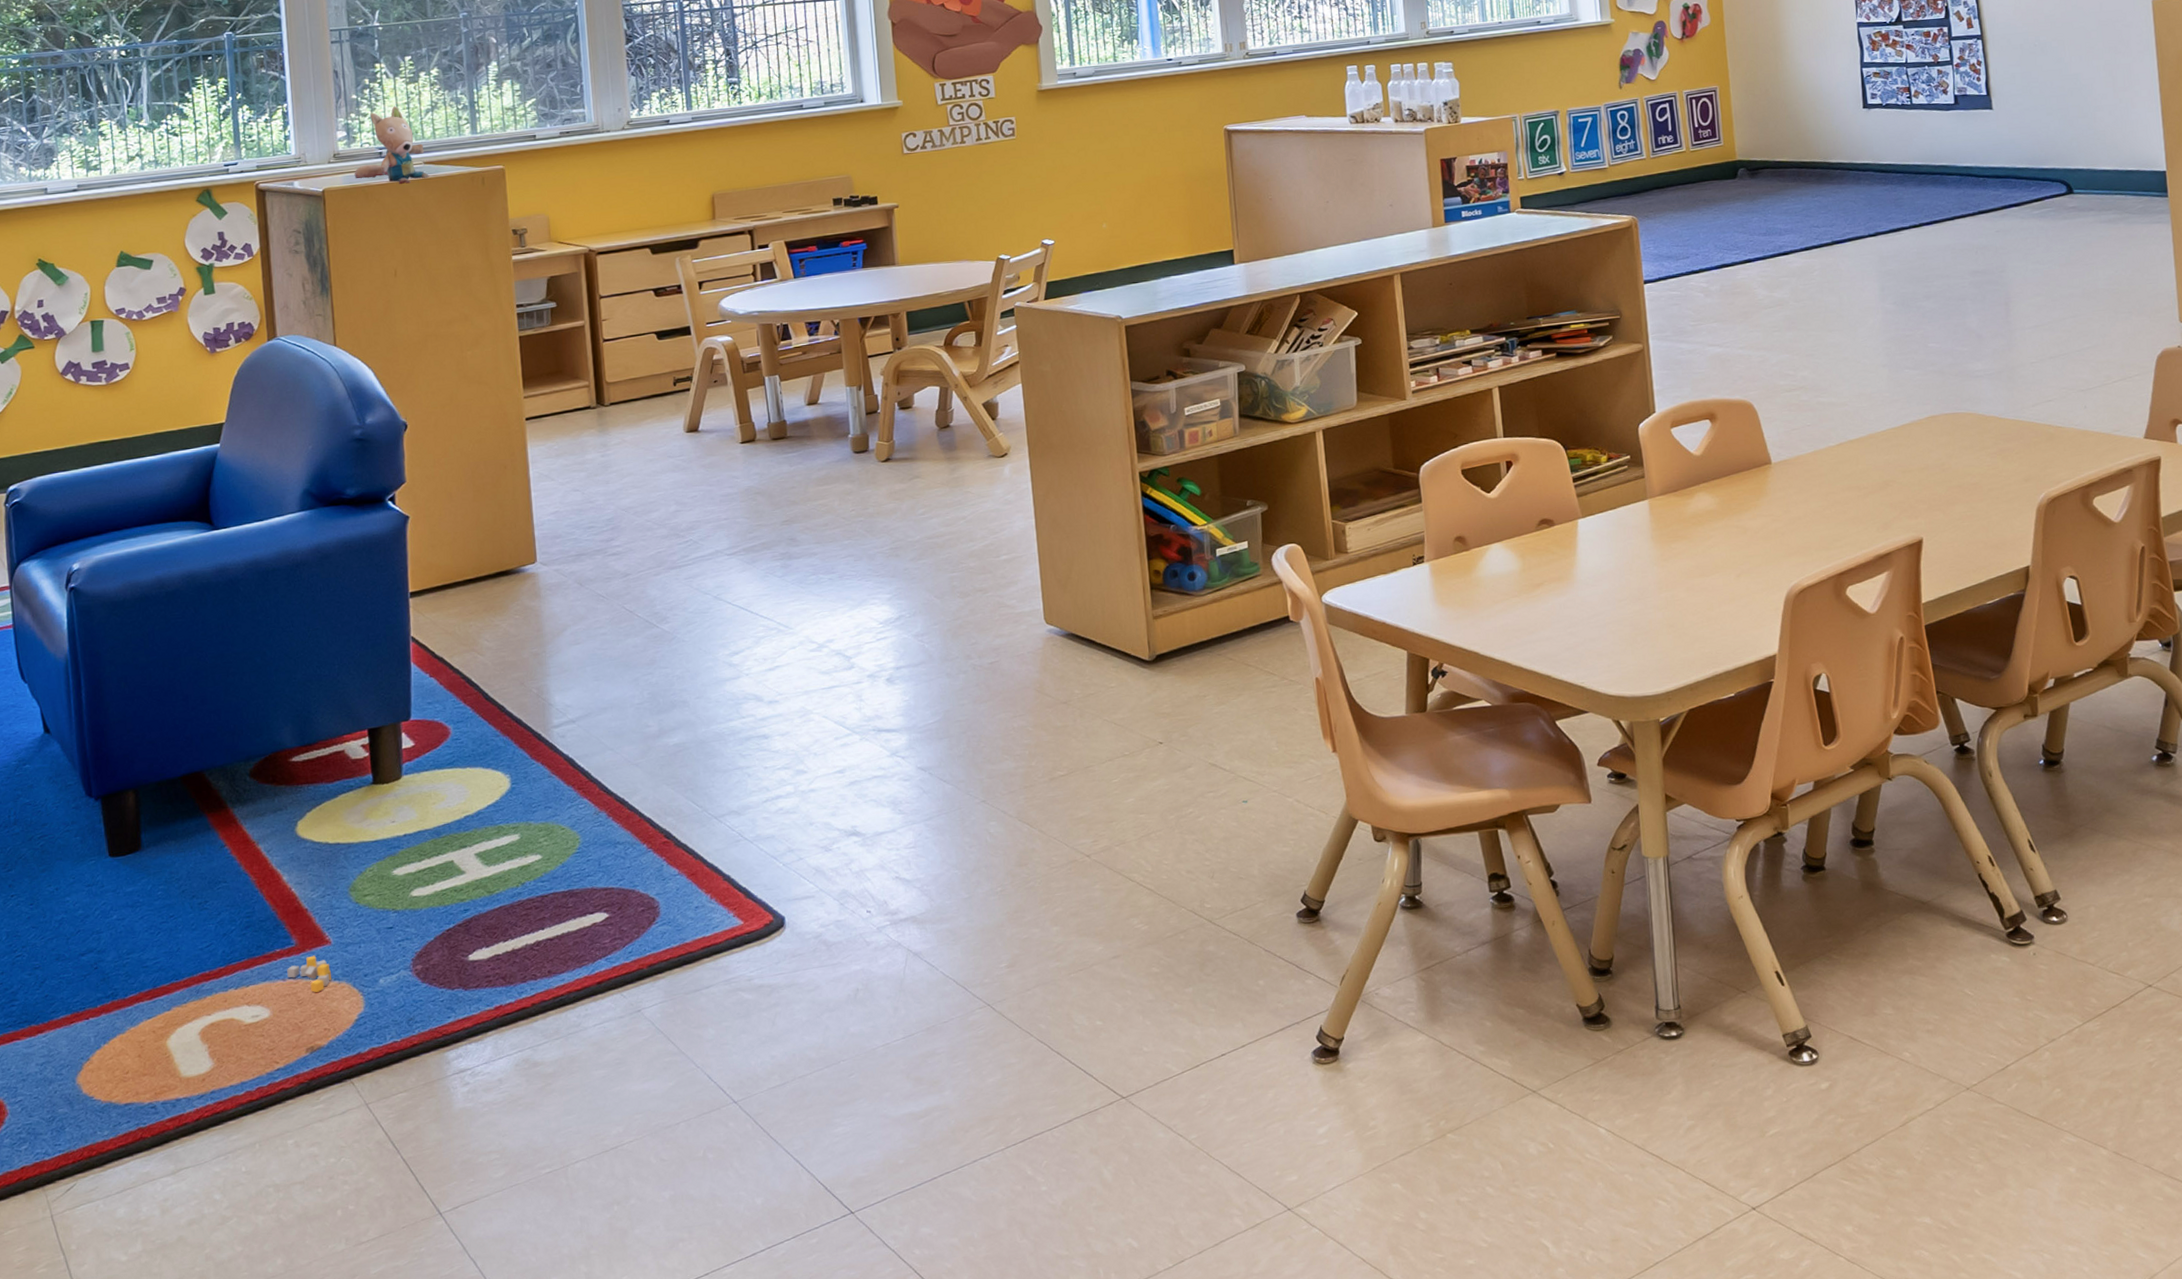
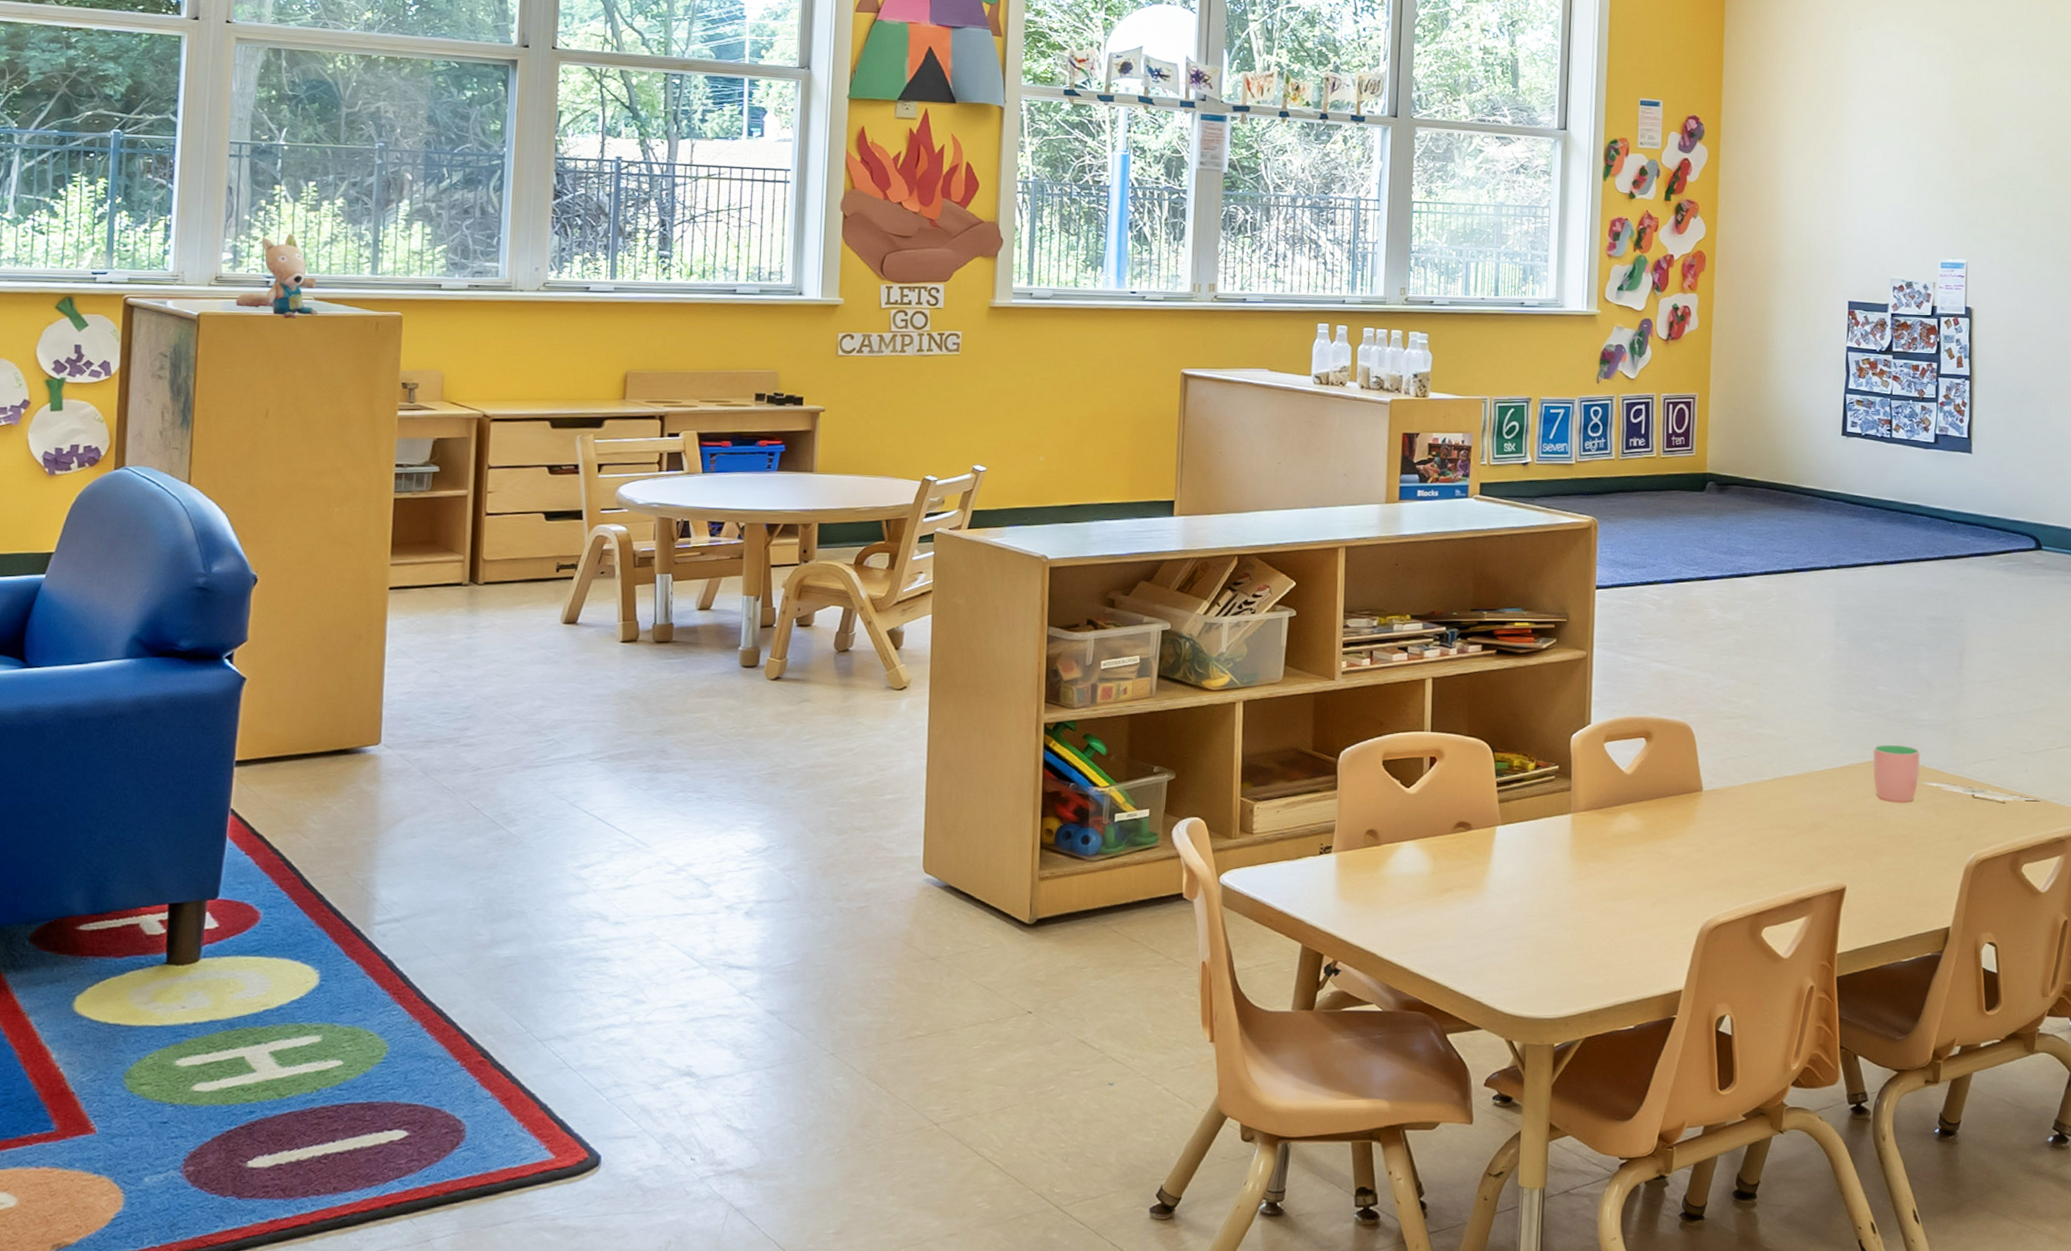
toy blocks: present [287,955,332,993] -> none [42,1144,92,1185]
cup: none [1932,397,1981,454] -> present [1872,744,1920,803]
paper: none [1982,428,2103,442] -> present [1920,782,2041,804]

